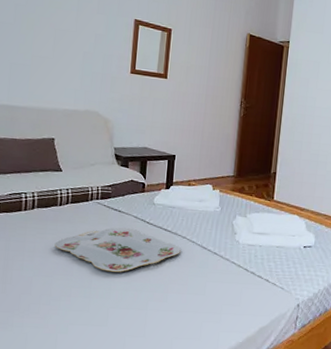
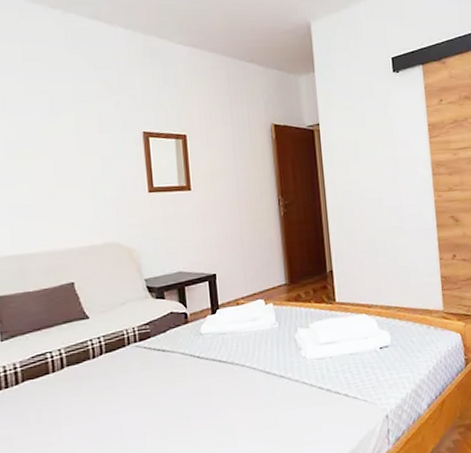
serving tray: present [54,227,181,272] -> none [94,367,242,424]

